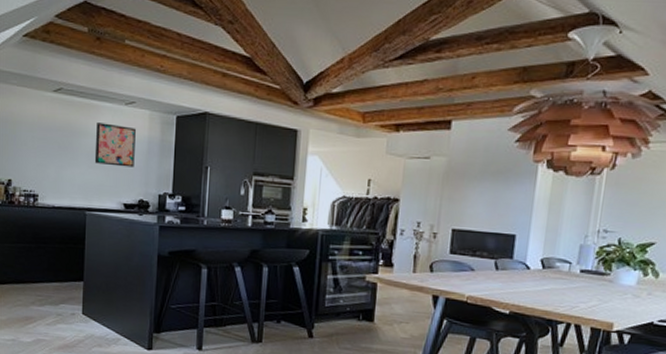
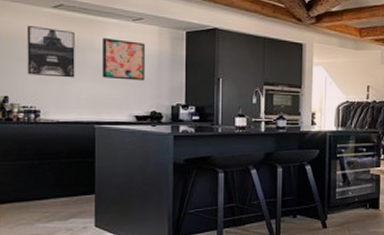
wall art: none [29,110,72,163] -> present [26,26,75,78]

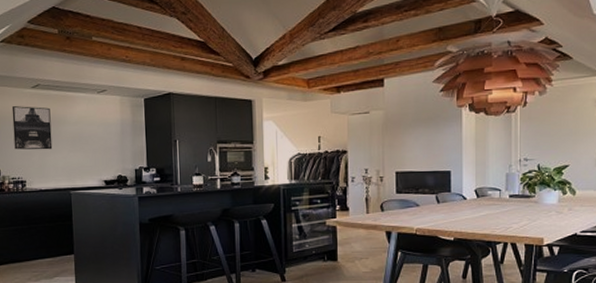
wall art: present [101,38,145,81] -> none [73,111,111,148]

